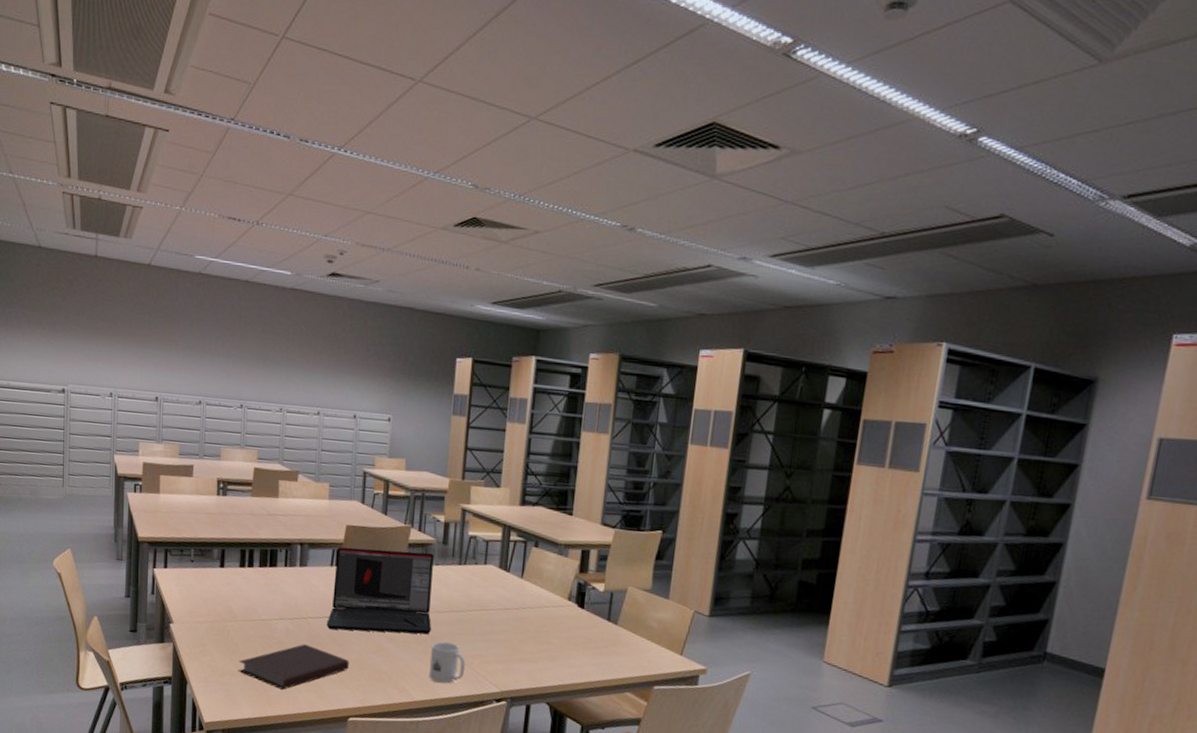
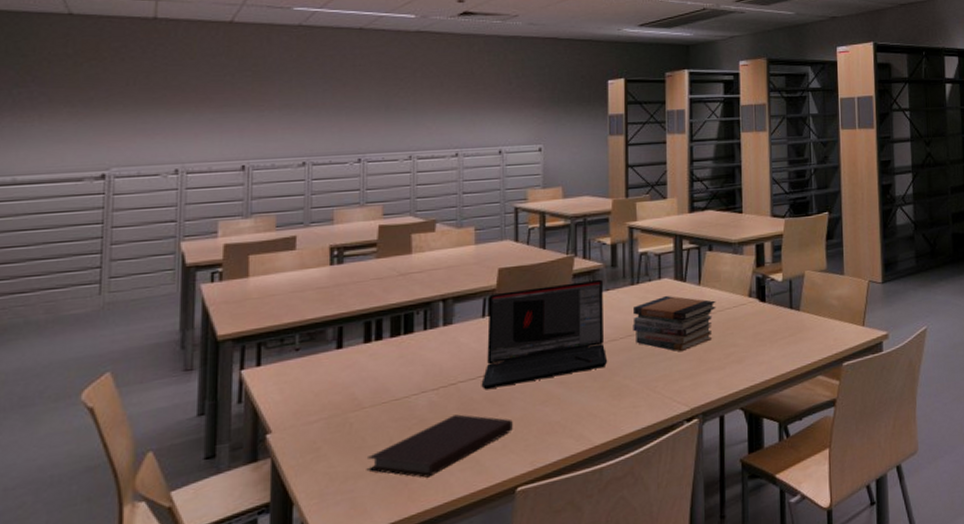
mug: present [428,641,466,683] -> none [608,370,650,418]
book stack: none [456,581,536,638] -> present [632,295,716,352]

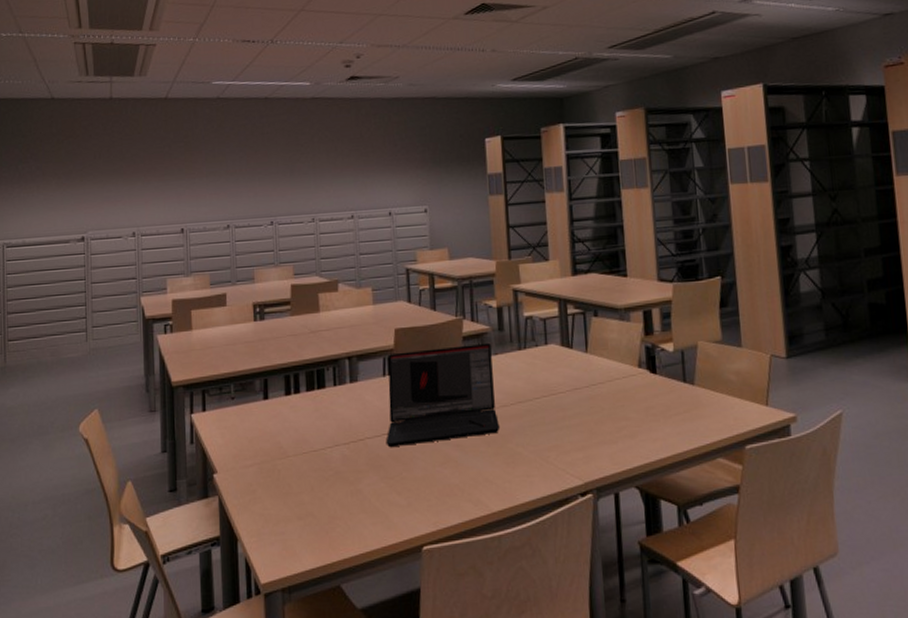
notebook: present [366,414,513,478] -> none [293,469,416,528]
book stack: present [632,295,716,352] -> none [521,362,605,422]

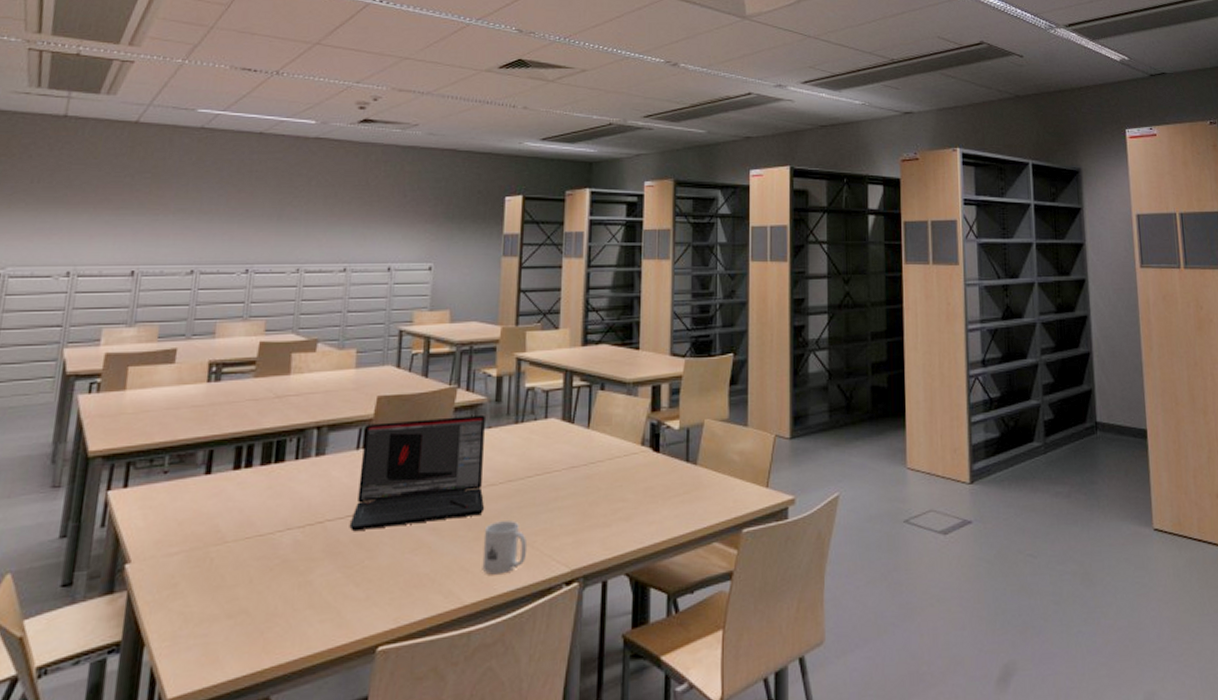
mug: none [502,438,543,486] -> present [482,521,528,575]

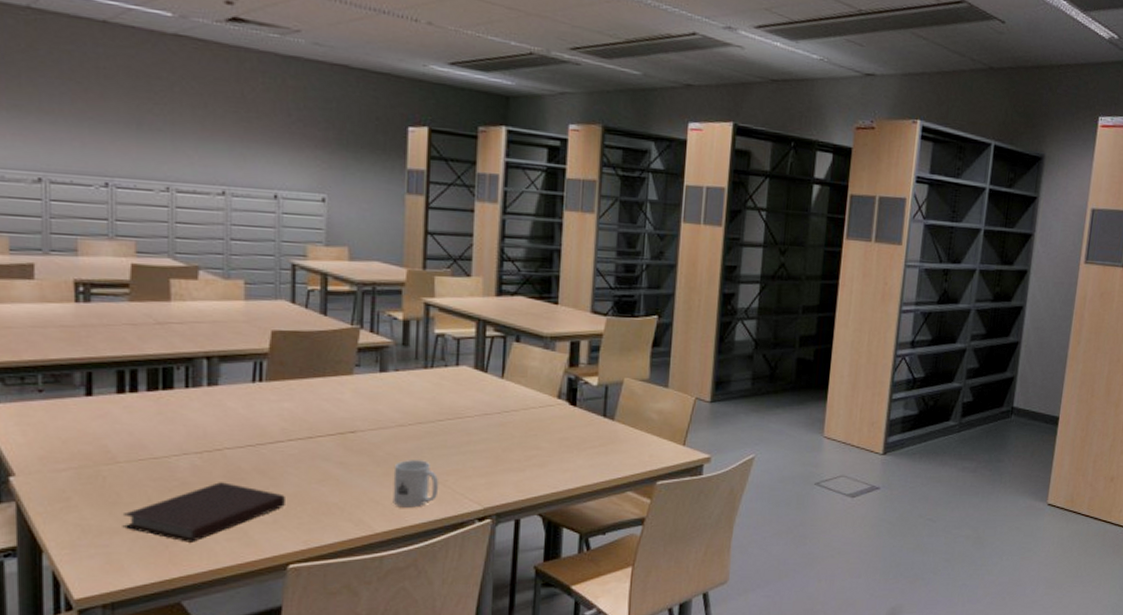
notebook: none [222,557,379,627] -> present [122,482,285,542]
laptop: present [349,414,485,532] -> none [250,357,394,461]

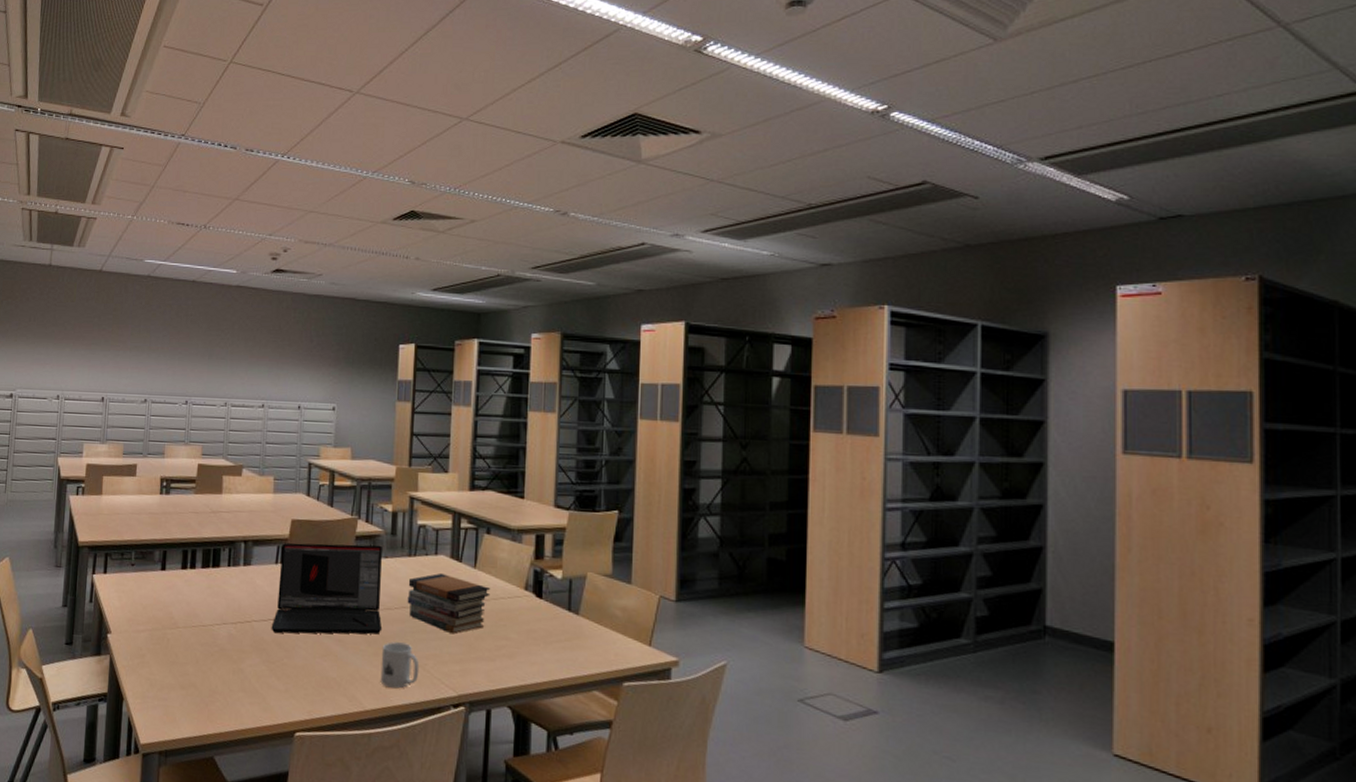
notebook: present [122,482,285,542] -> none [177,650,295,703]
laptop: none [250,357,394,461] -> present [271,543,383,635]
book stack: none [423,384,520,448] -> present [407,572,491,634]

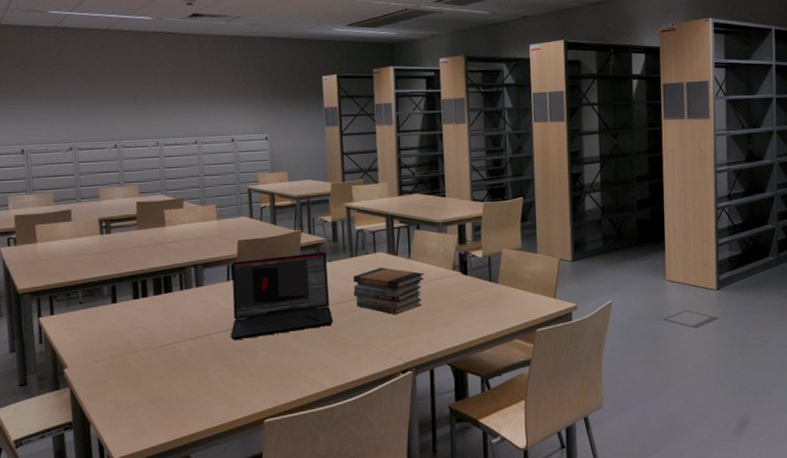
mug: present [380,642,420,689] -> none [335,329,370,368]

